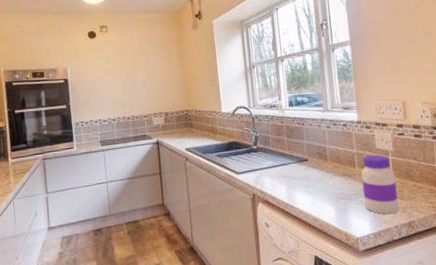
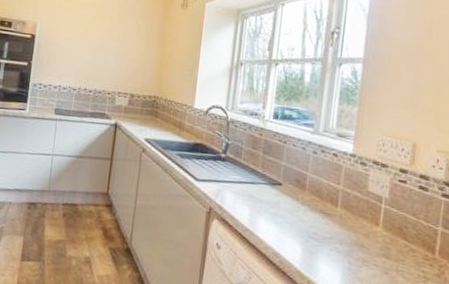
jar: present [361,155,399,215] -> none [338,197,385,273]

